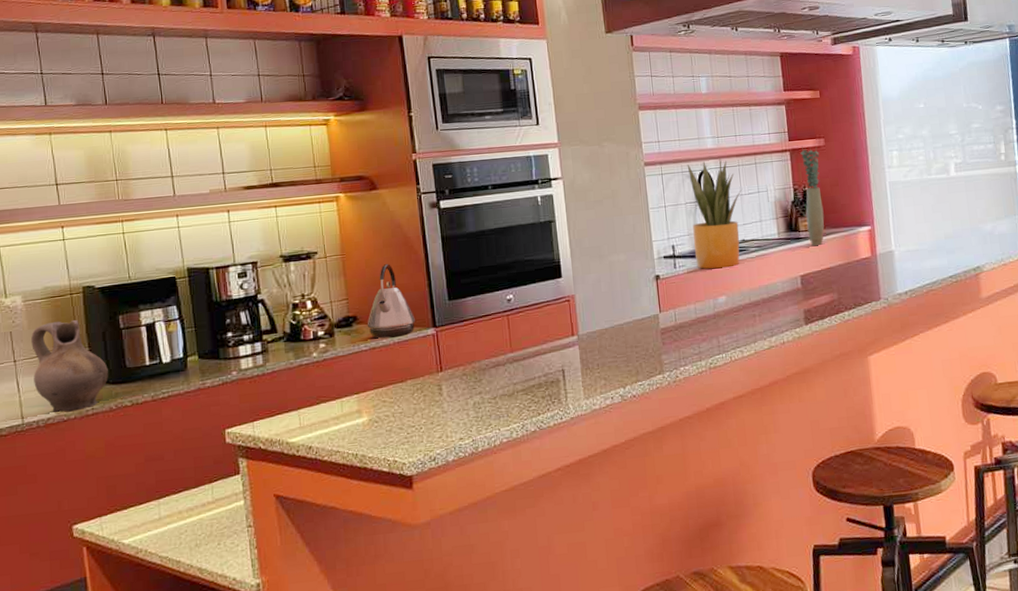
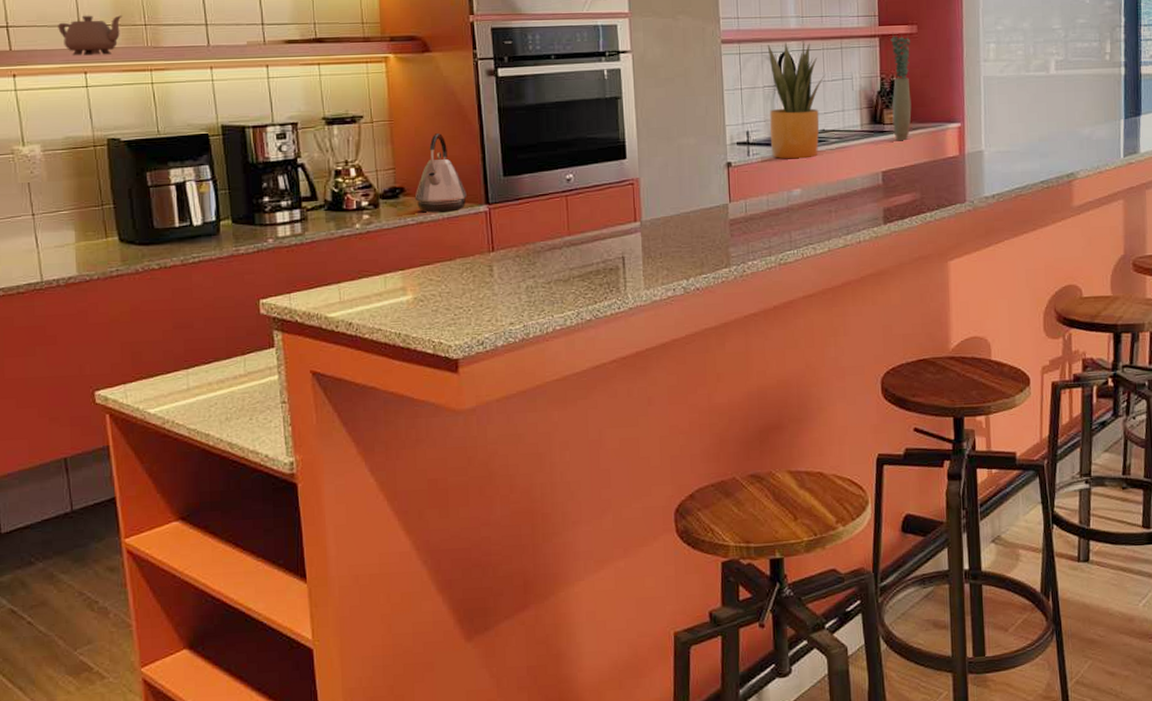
ceramic jug: present [31,320,108,413] -> none [51,174,134,273]
teapot: none [37,173,95,213] -> present [58,15,122,56]

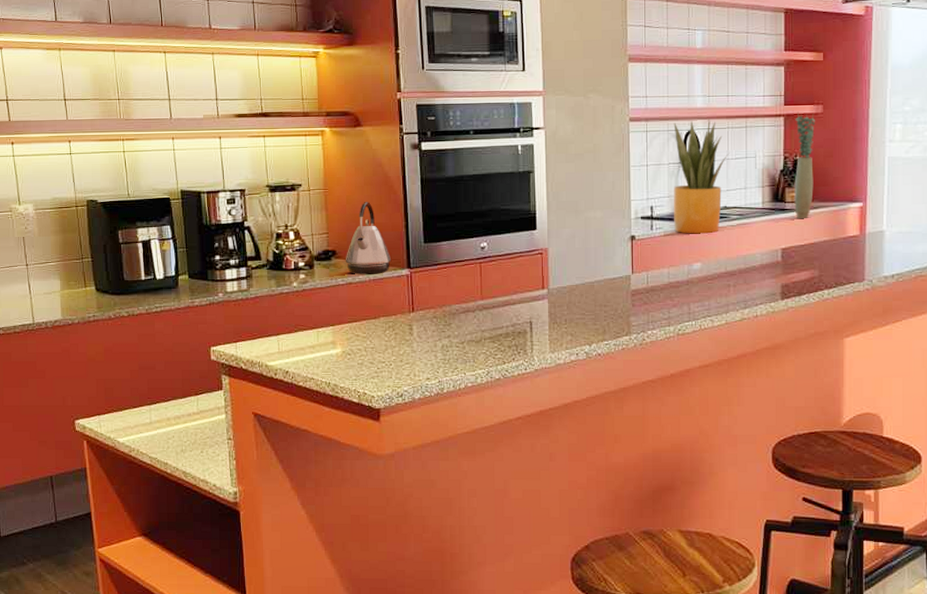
teapot: present [58,15,122,56] -> none [48,90,100,127]

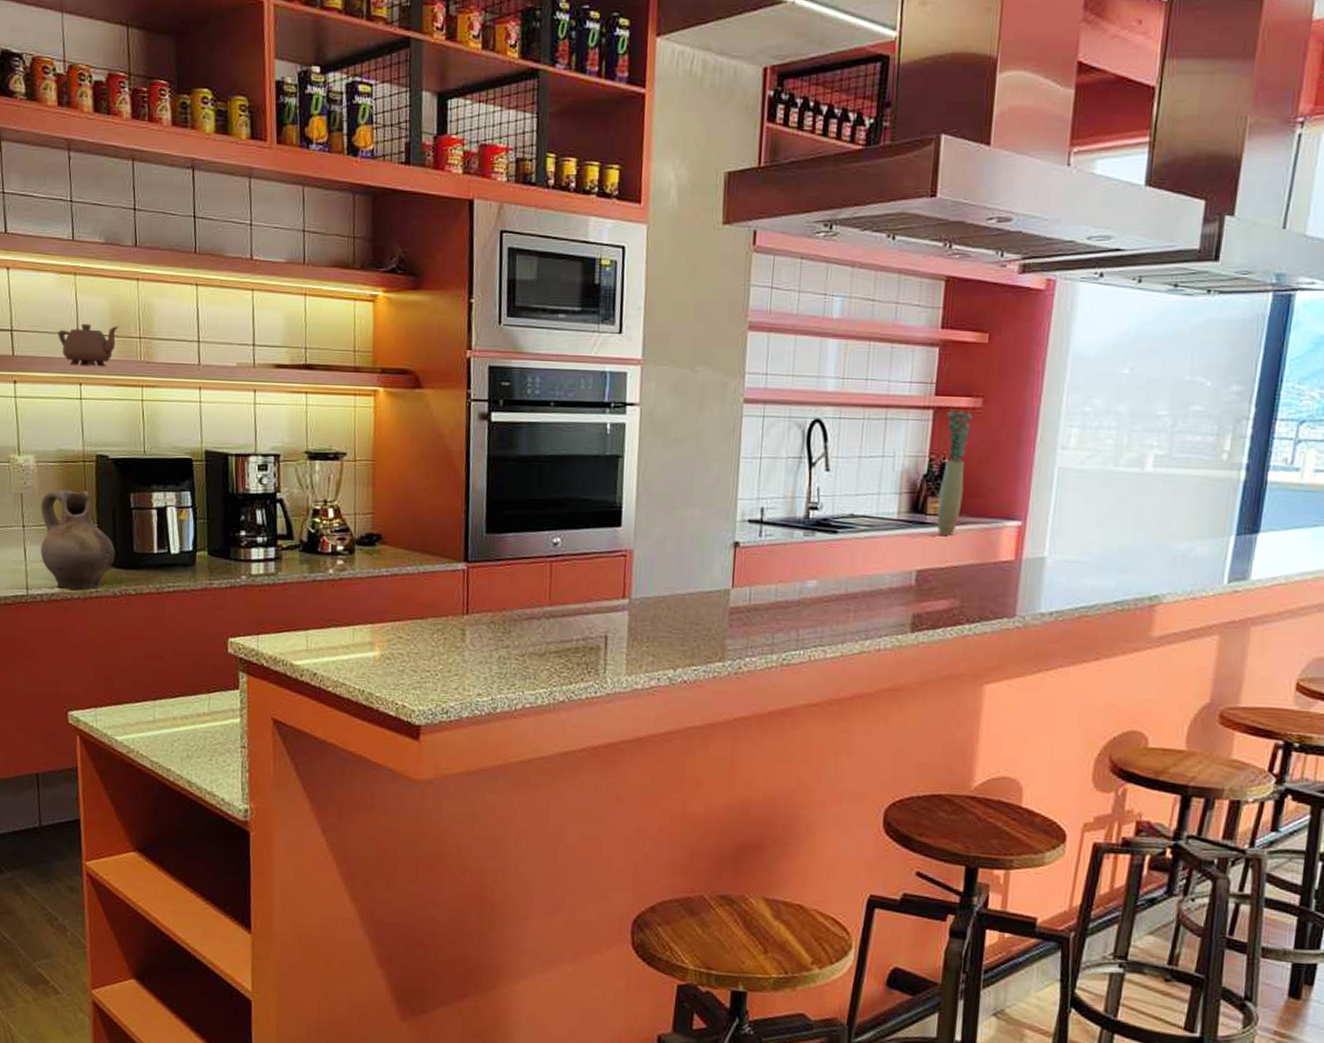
ceramic jug: none [41,231,108,318] -> present [41,489,115,592]
teapot: none [48,90,100,127] -> present [58,323,119,367]
kettle: present [345,202,392,276] -> none [391,479,447,568]
planter: present [673,118,730,234] -> none [787,406,863,546]

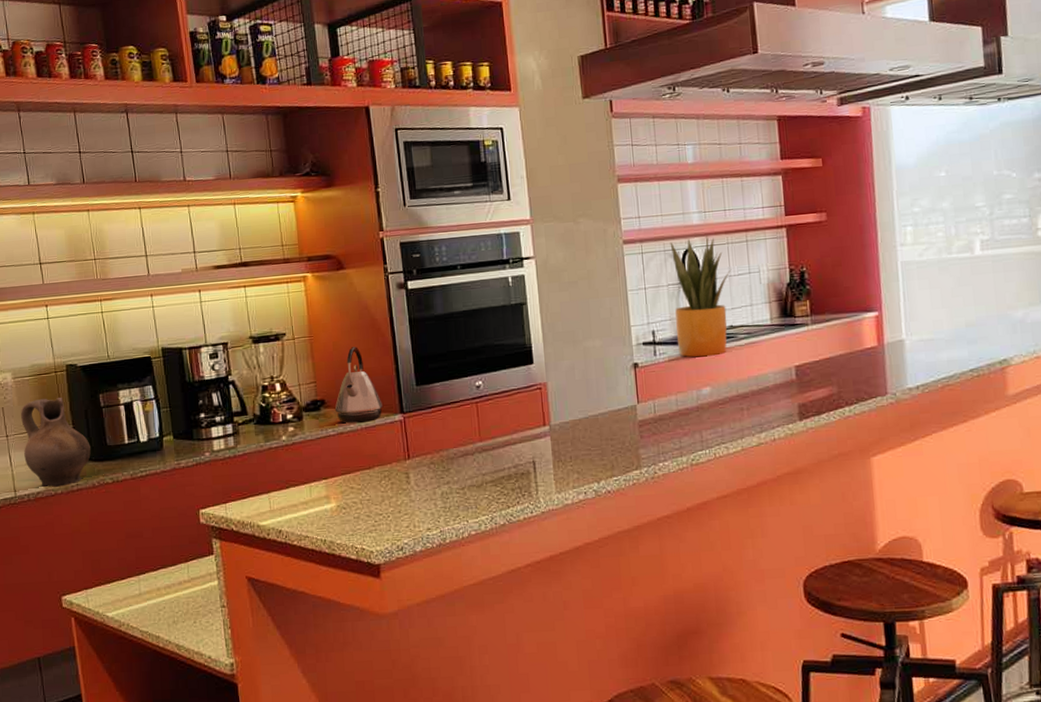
teapot: present [58,323,119,367] -> none [23,252,75,291]
kettle: none [391,479,447,568] -> present [334,347,384,424]
planter: none [787,406,863,546] -> present [670,235,732,358]
vase: present [937,404,973,537] -> none [798,221,824,334]

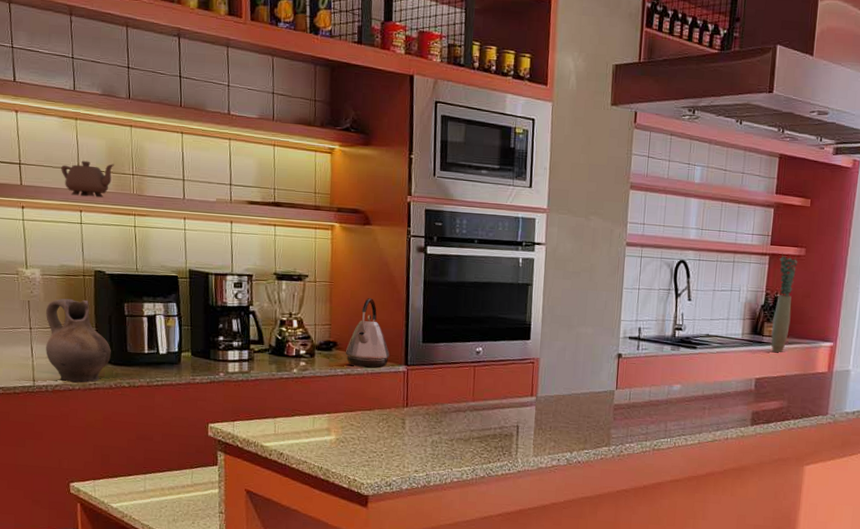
teapot: none [23,252,75,291] -> present [61,160,114,198]
planter: present [670,235,732,358] -> none [658,250,717,359]
vase: none [798,221,824,334] -> present [771,252,798,353]

